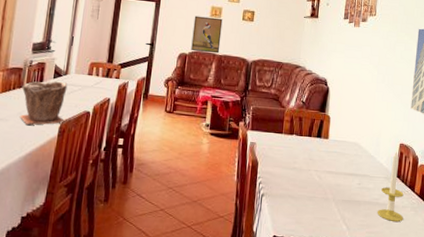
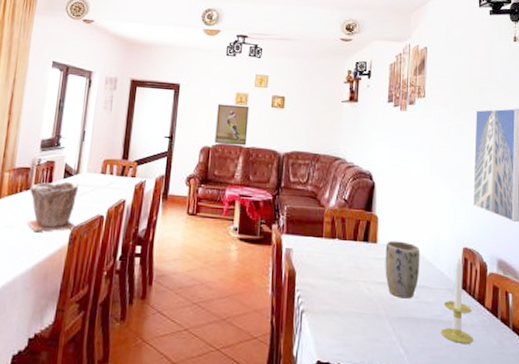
plant pot: none [334,137,364,185] -> present [385,240,420,299]

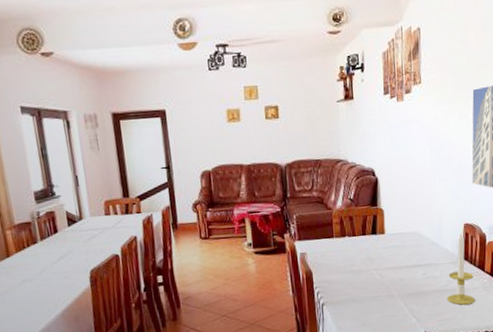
plant pot: present [26,181,79,232] -> none [36,227,95,281]
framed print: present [214,103,249,146] -> none [209,122,247,166]
plant pot: present [385,240,420,299] -> none [393,228,426,278]

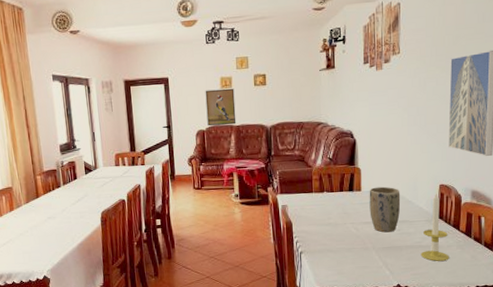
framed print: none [209,122,247,166] -> present [205,88,237,126]
plant pot: none [393,228,426,278] -> present [369,186,401,233]

